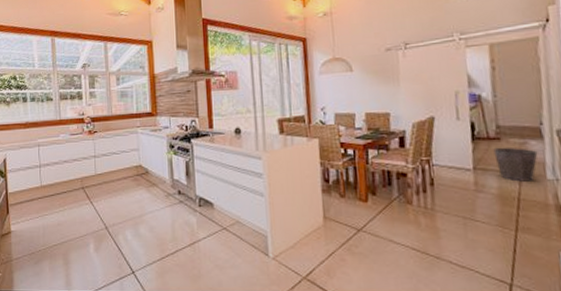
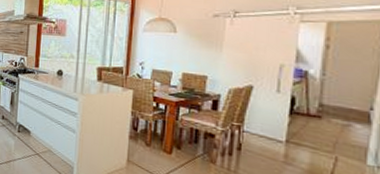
waste bin: present [493,147,538,182] -> none [311,124,362,164]

